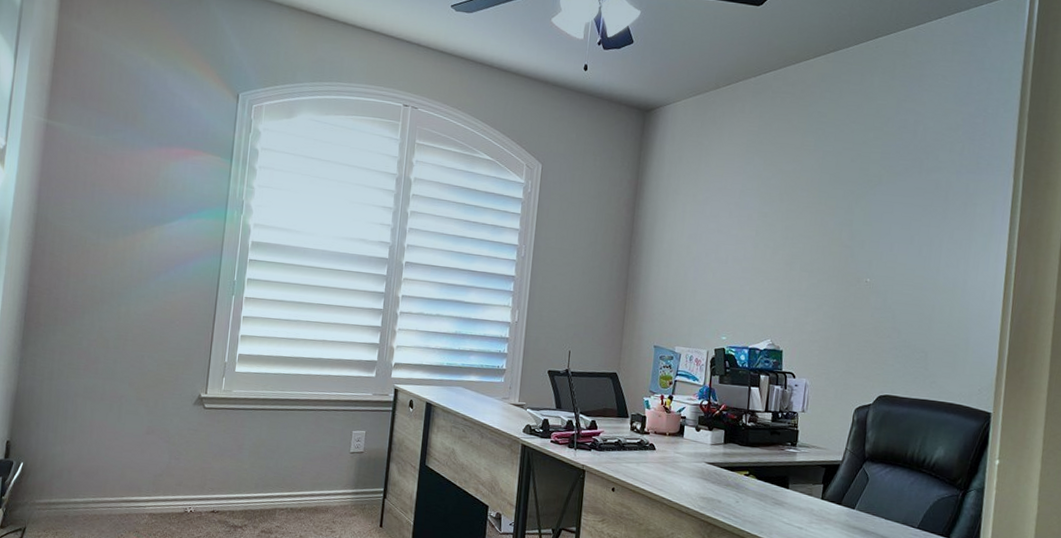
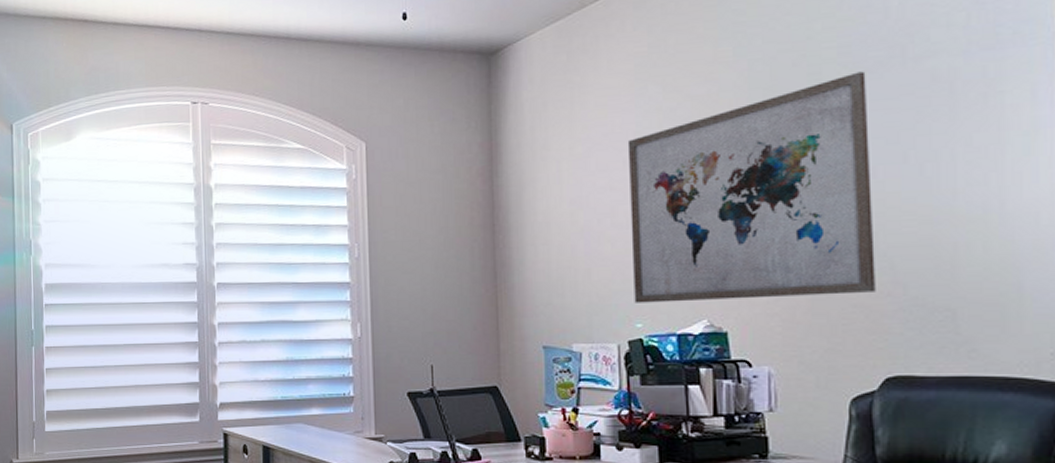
wall art: none [723,173,896,334] -> present [627,71,876,303]

